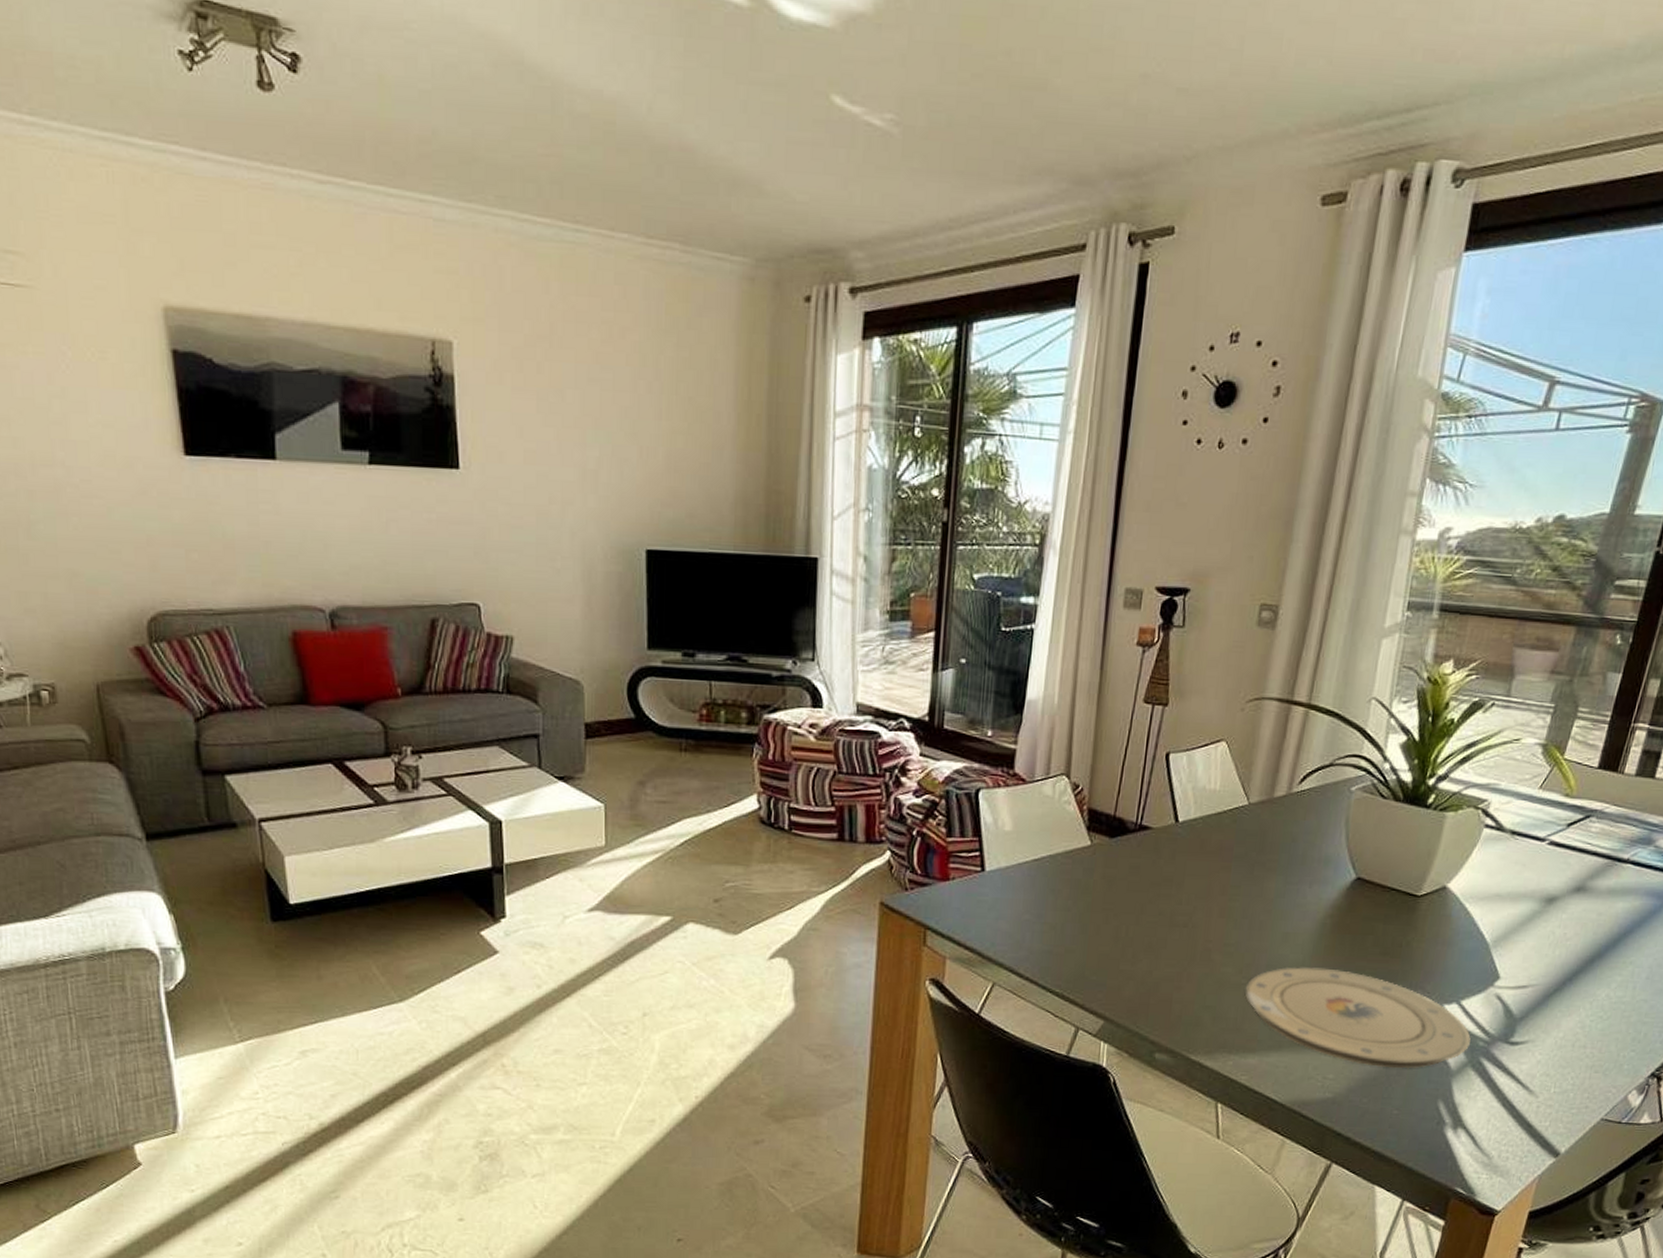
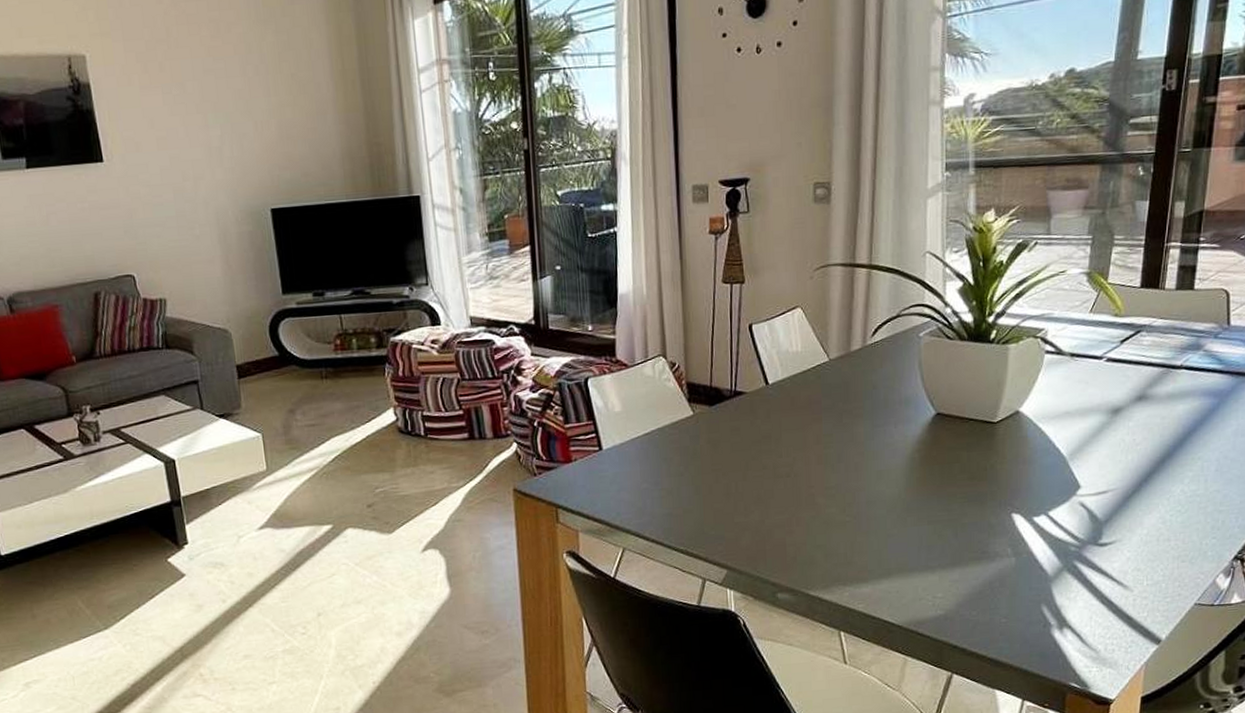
plate: present [1244,967,1471,1069] -> none [850,498,1062,581]

